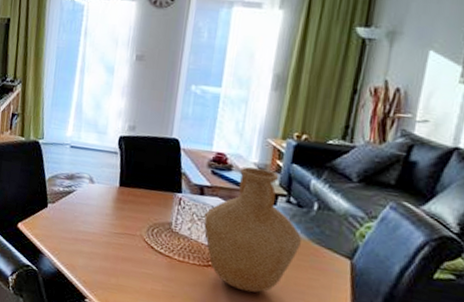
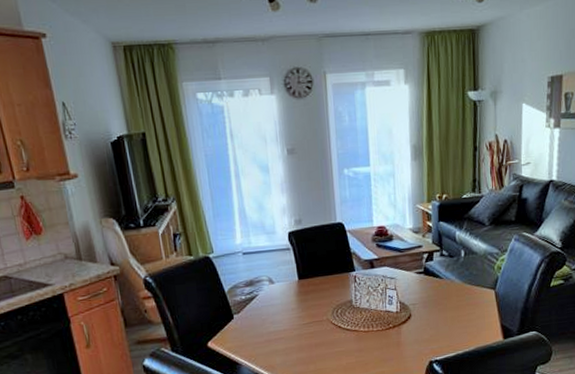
vase: present [203,166,301,293] -> none [378,231,457,341]

